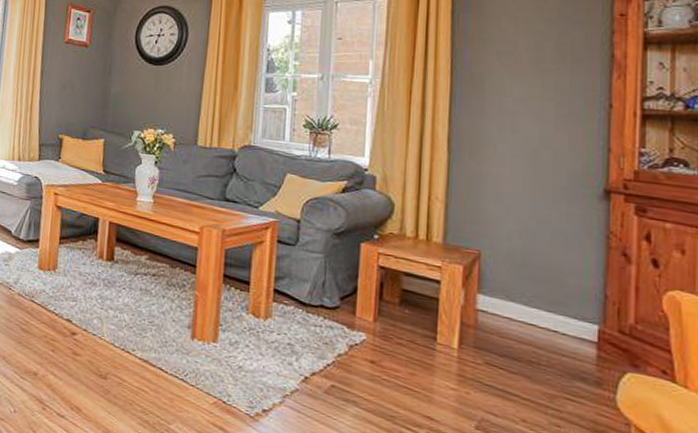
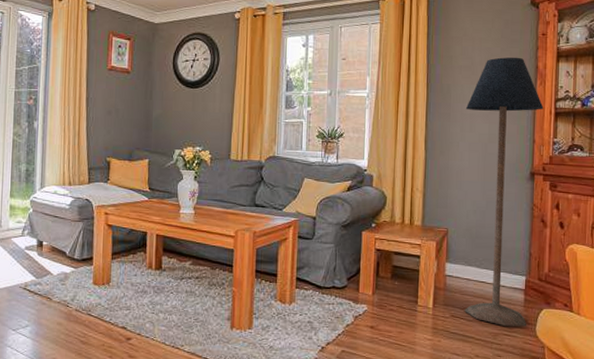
floor lamp: none [505,42,624,393] -> present [464,57,544,327]

